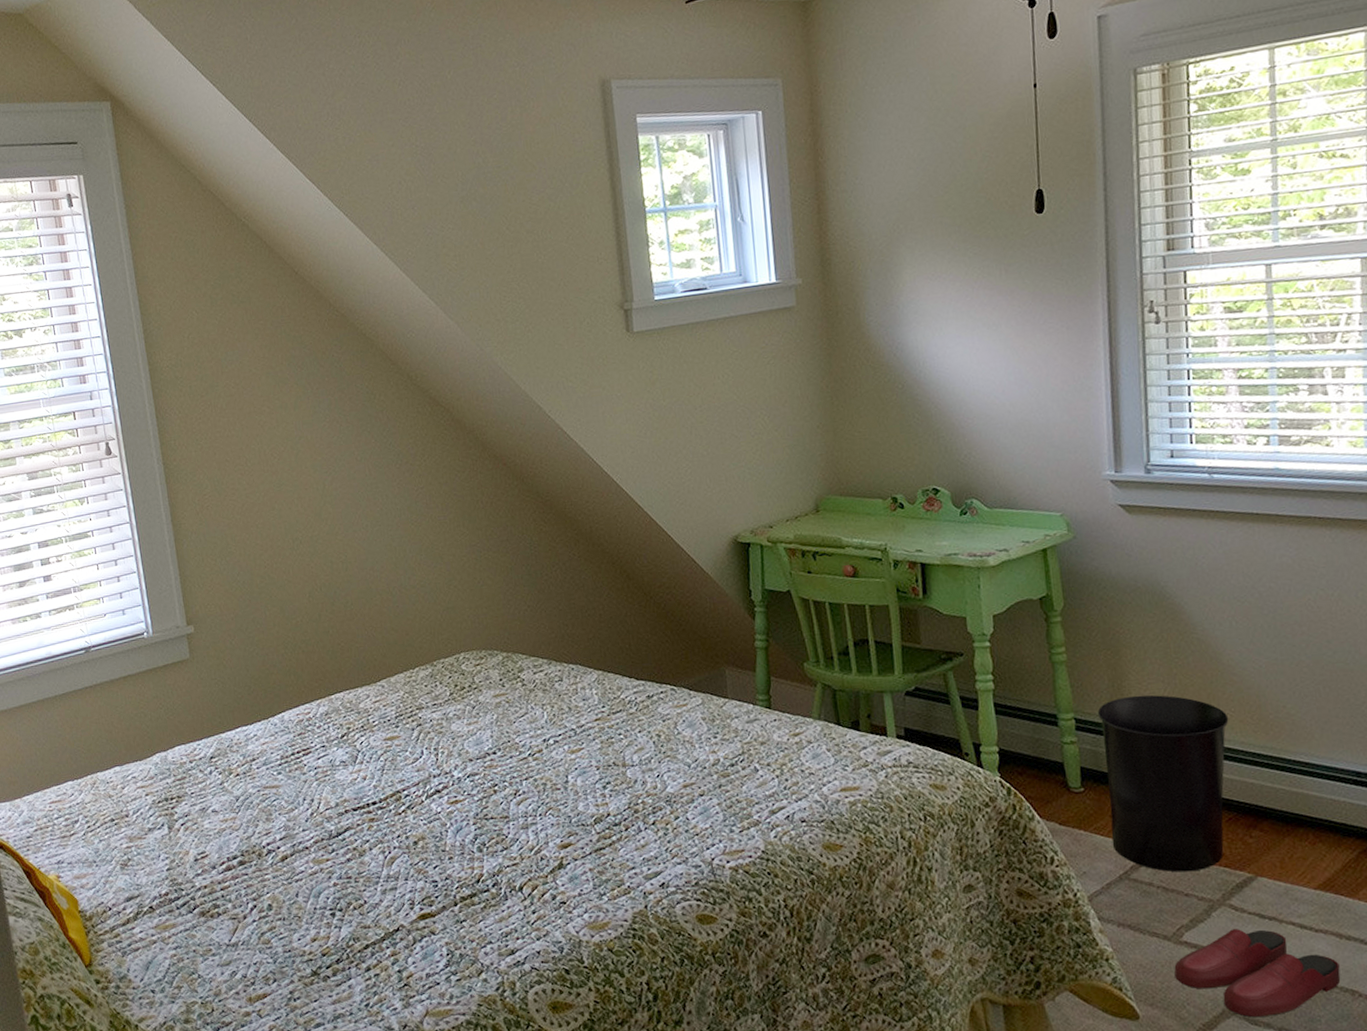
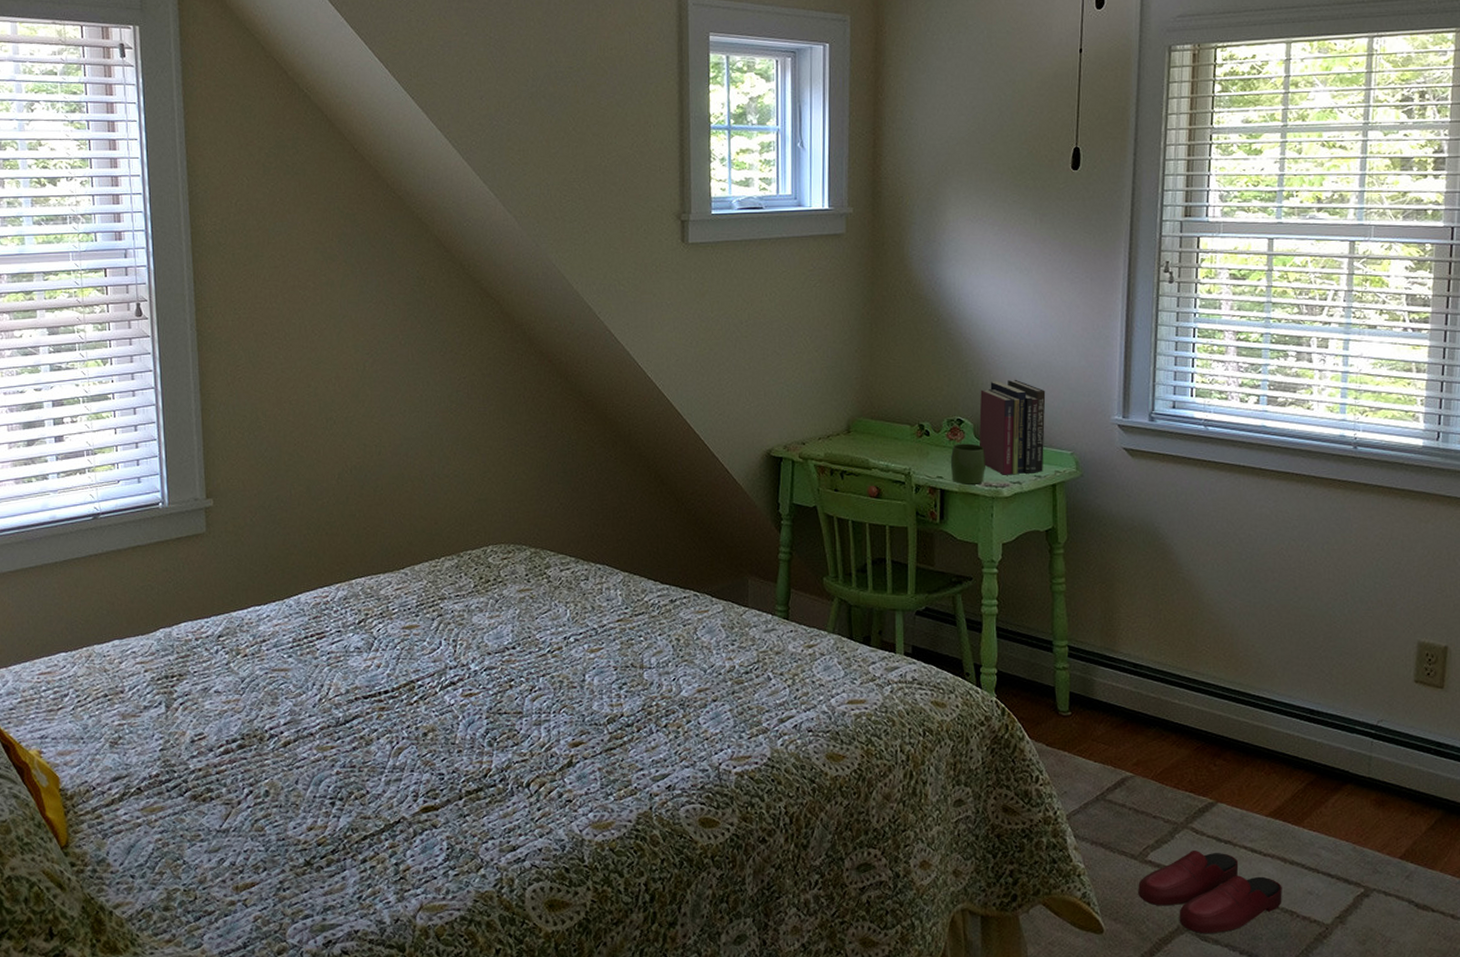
mug: none [929,513,968,557] -> present [951,443,986,485]
books: none [955,441,1031,544] -> present [979,379,1046,475]
waste bin: present [1097,695,1229,872] -> none [1089,627,1204,795]

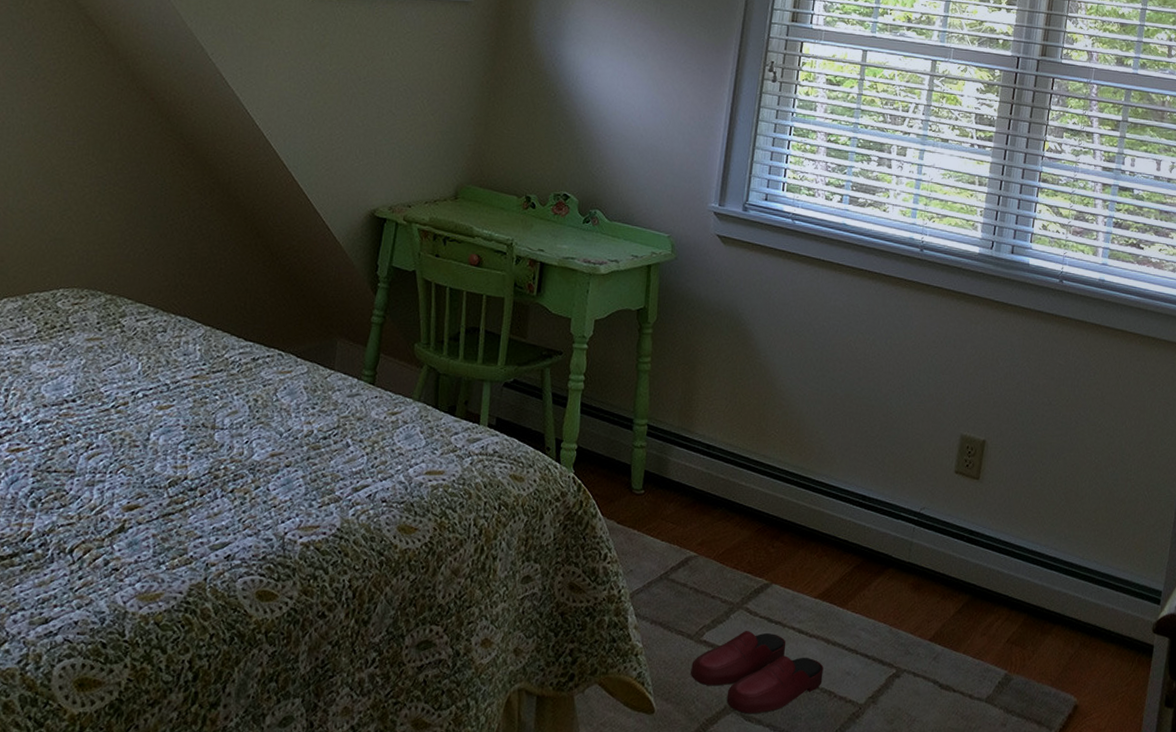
mug: present [951,443,986,485] -> none [552,218,588,260]
books: present [979,379,1046,475] -> none [583,159,650,253]

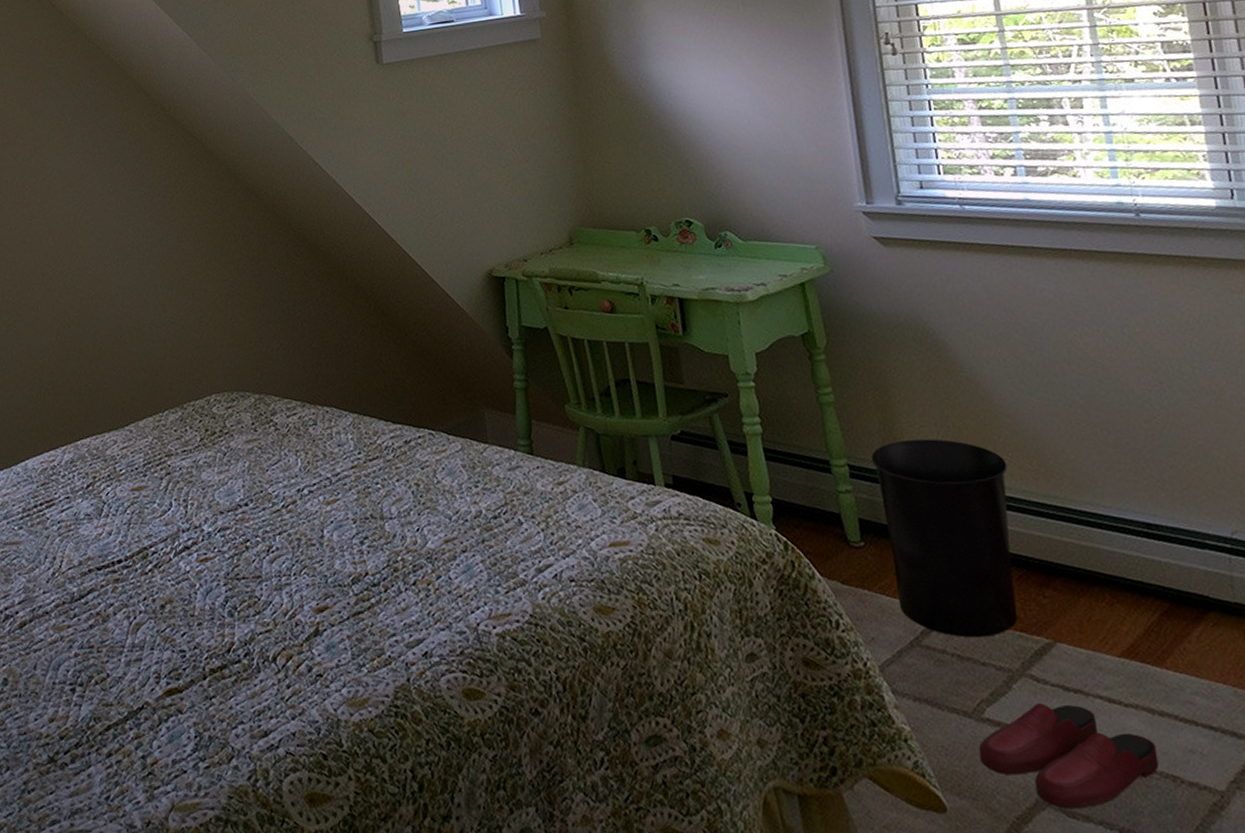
waste bin: none [659,409,773,576] -> present [871,438,1018,638]

